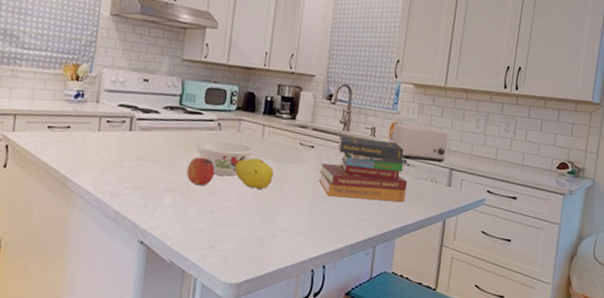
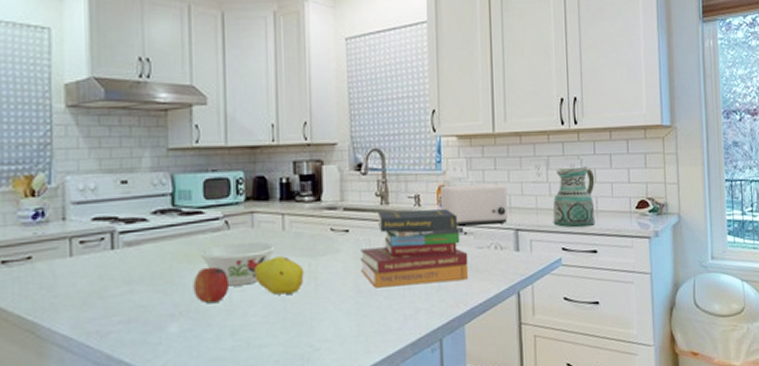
ceramic pitcher: none [483,123,526,178] -> present [552,166,595,229]

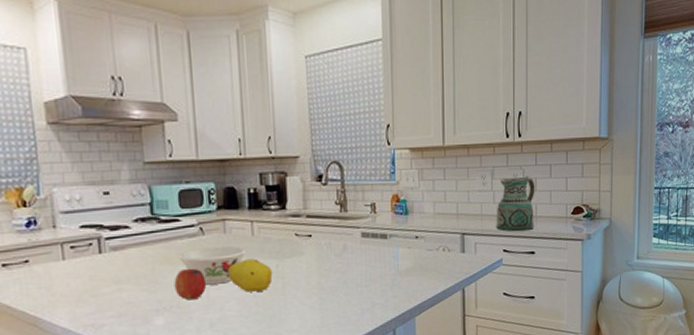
books: present [359,209,469,288] -> none [321,216,419,286]
toaster: present [440,183,508,226] -> none [393,192,455,231]

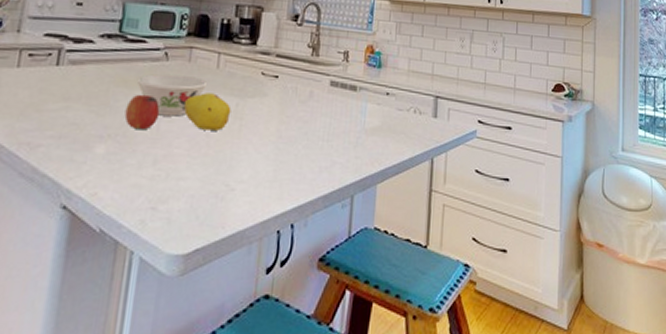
ceramic pitcher: present [496,176,535,232] -> none [472,42,515,104]

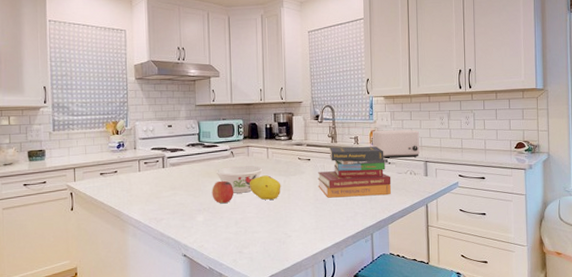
books: none [284,62,388,139] -> present [317,146,392,198]
toaster: none [366,45,431,89] -> present [372,129,419,158]

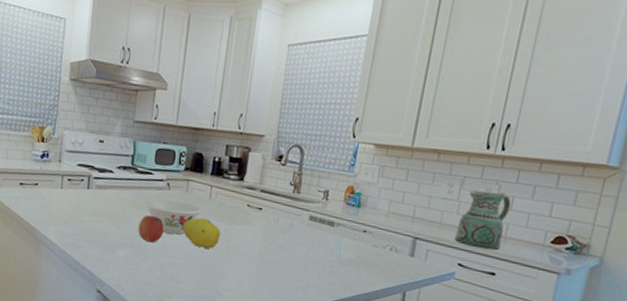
books: present [317,146,392,198] -> none [266,198,365,270]
toaster: present [372,129,419,158] -> none [345,186,414,230]
ceramic pitcher: none [452,118,484,162] -> present [454,189,512,251]

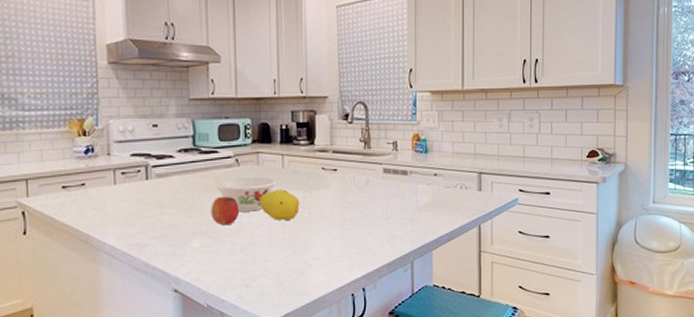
ceramic pitcher: present [454,189,512,251] -> none [512,120,551,173]

